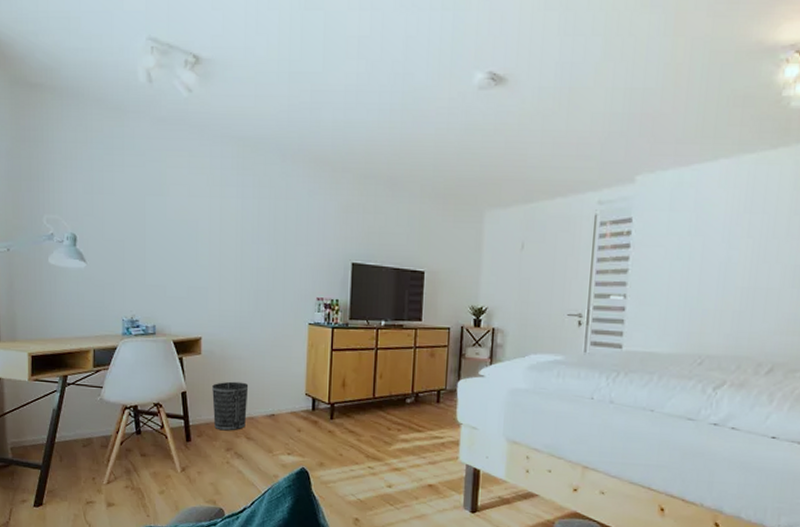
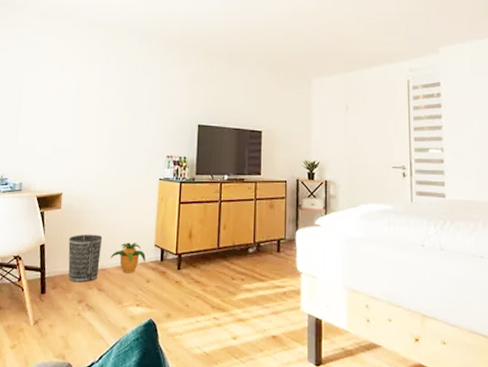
potted plant: none [258,390,296,423] -> present [110,242,146,274]

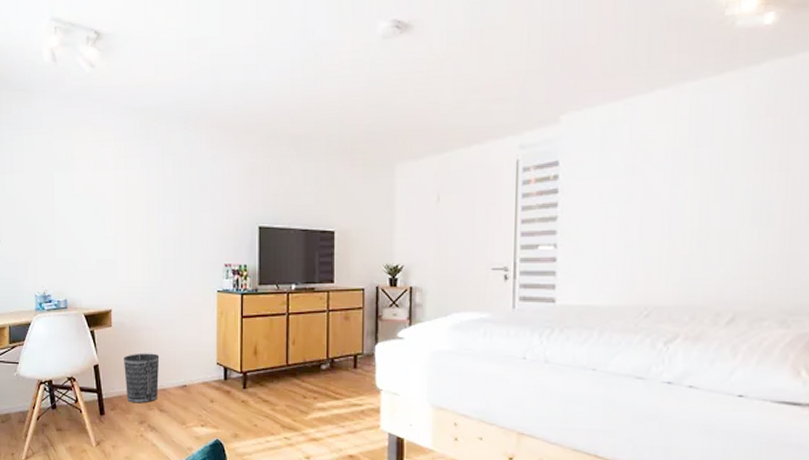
potted plant: present [110,242,146,274] -> none [169,361,208,394]

